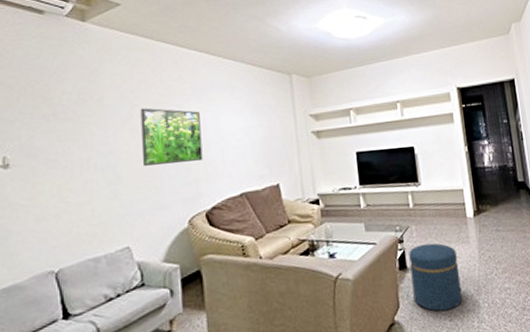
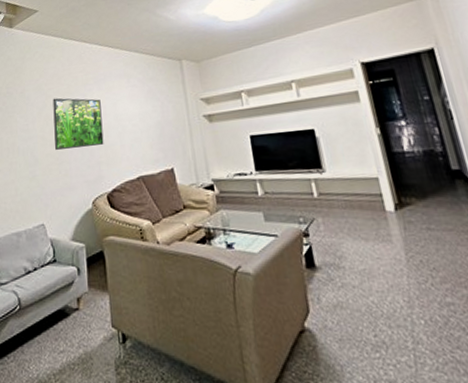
ottoman: present [409,243,463,311] -> none [316,239,389,322]

